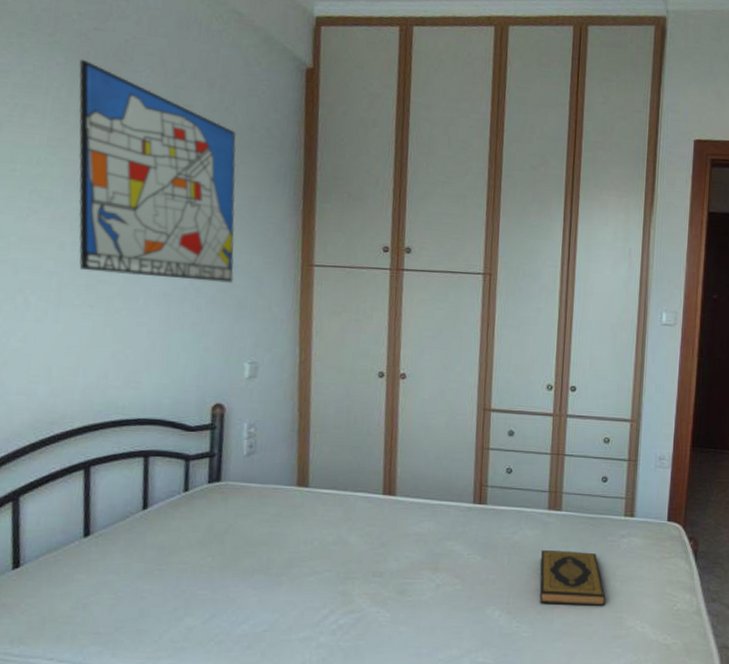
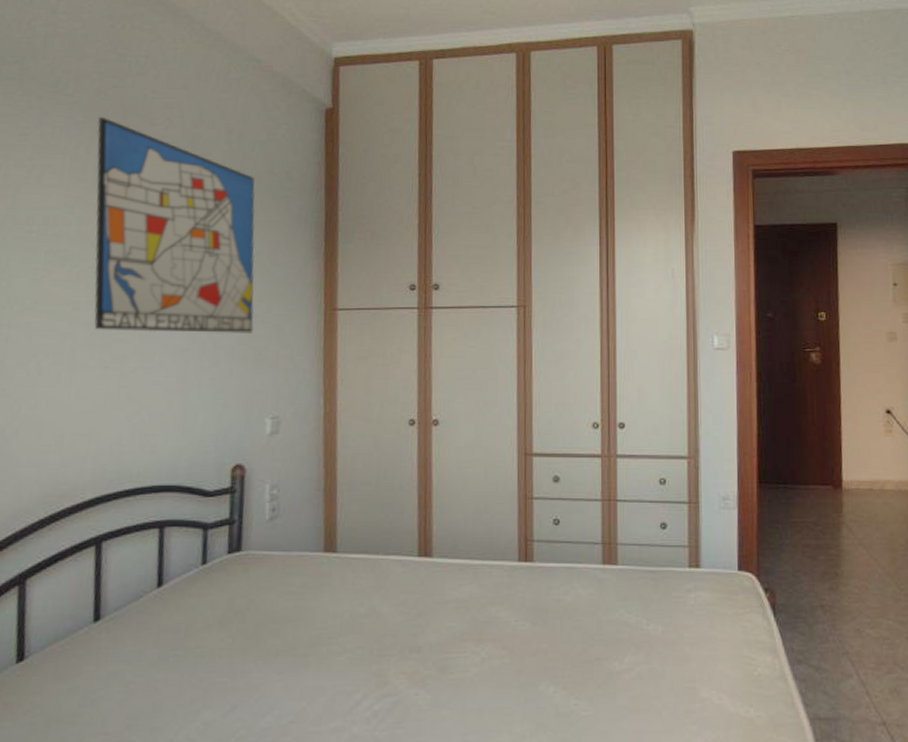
hardback book: present [539,550,606,606] -> none [597,611,675,676]

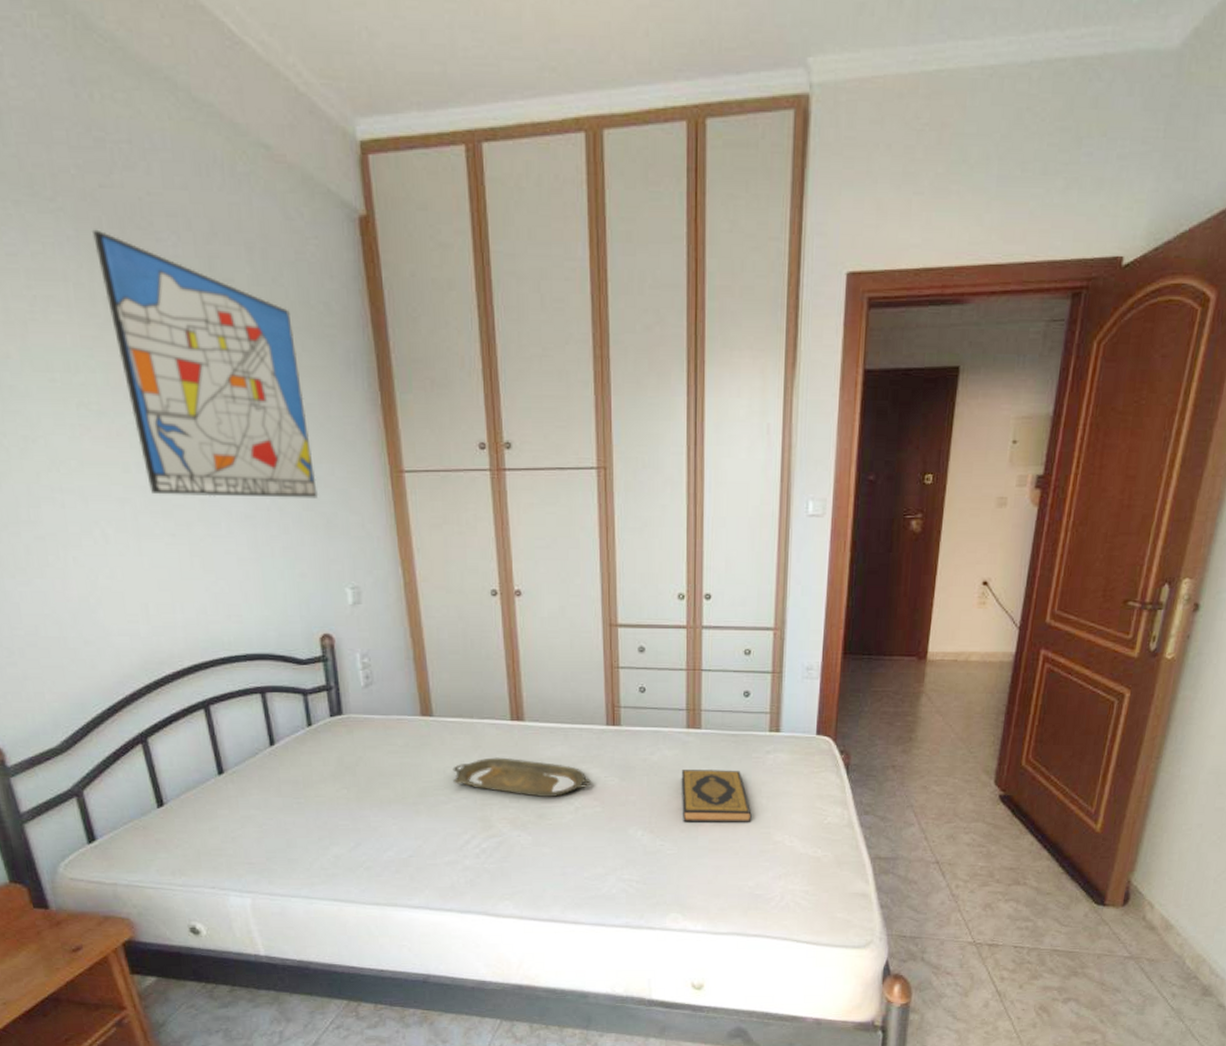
serving tray: none [350,599,501,646] -> present [453,757,592,797]
hardback book: none [597,611,675,676] -> present [681,770,752,823]

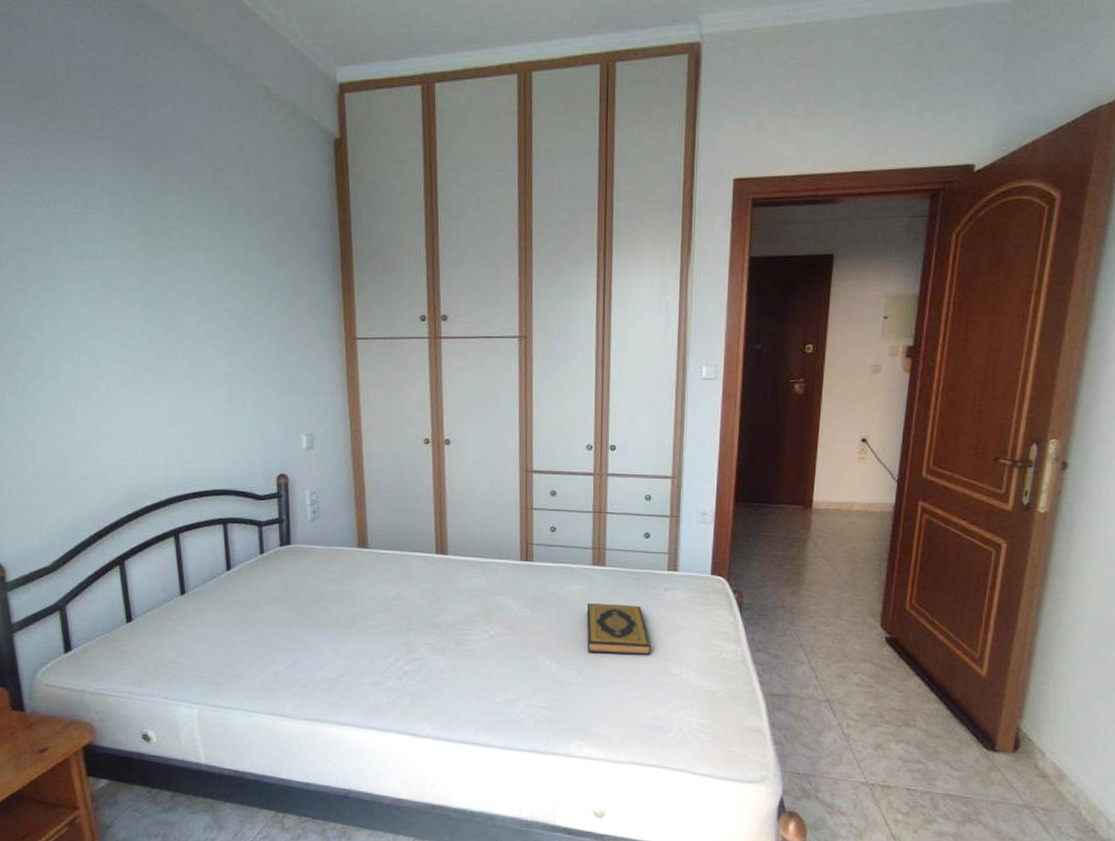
wall art: present [91,229,319,498] -> none [126,151,285,360]
serving tray: present [453,757,592,797] -> none [382,587,506,625]

